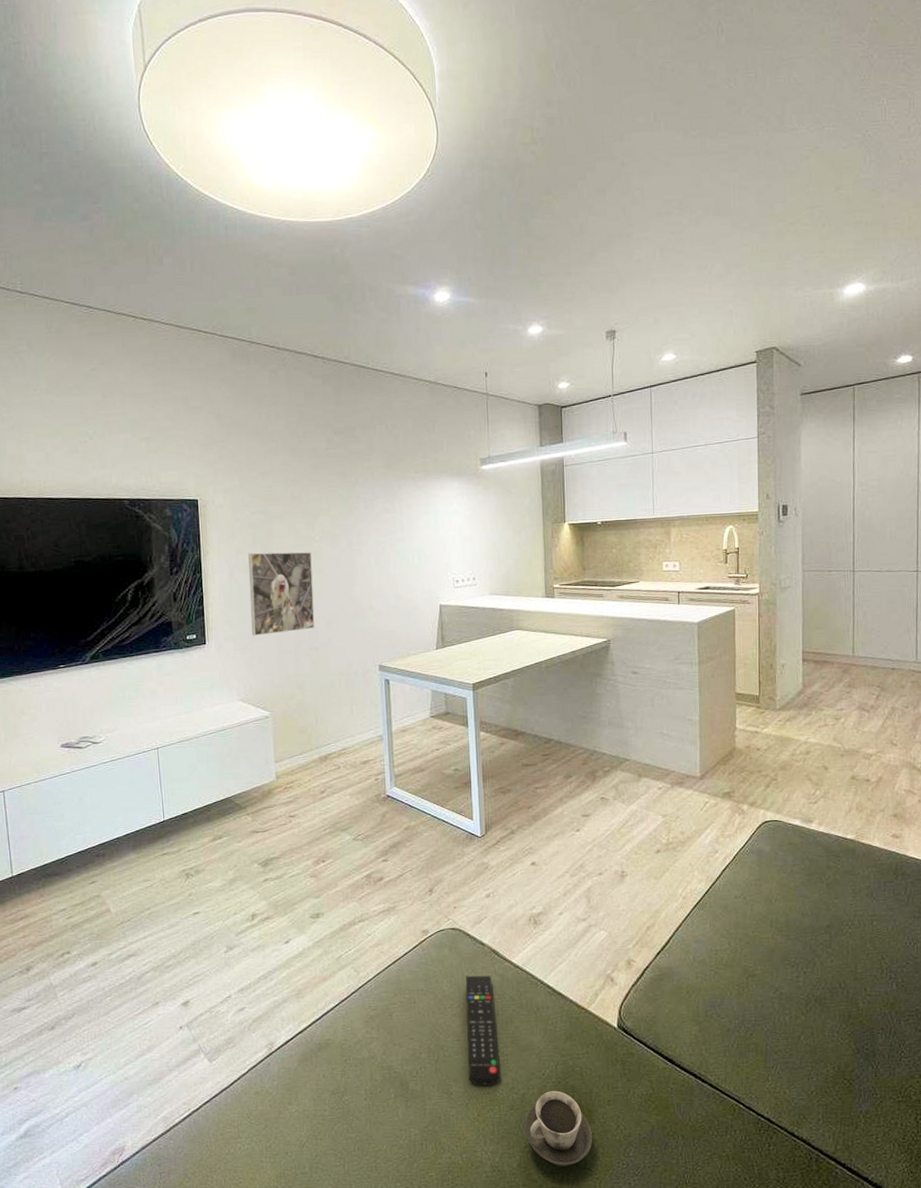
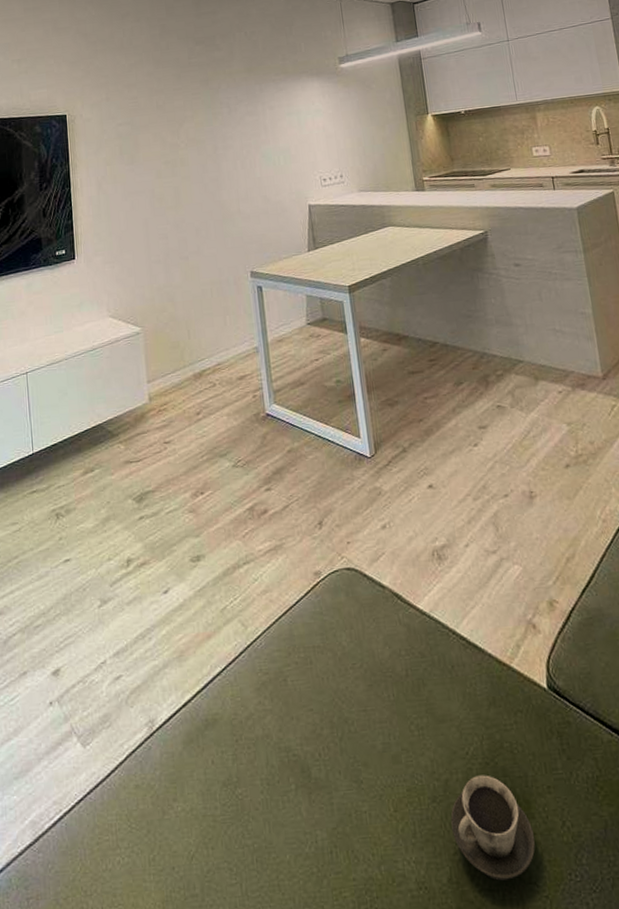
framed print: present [248,552,315,636] -> none [116,159,184,248]
remote control: present [465,975,500,1087] -> none [367,626,417,772]

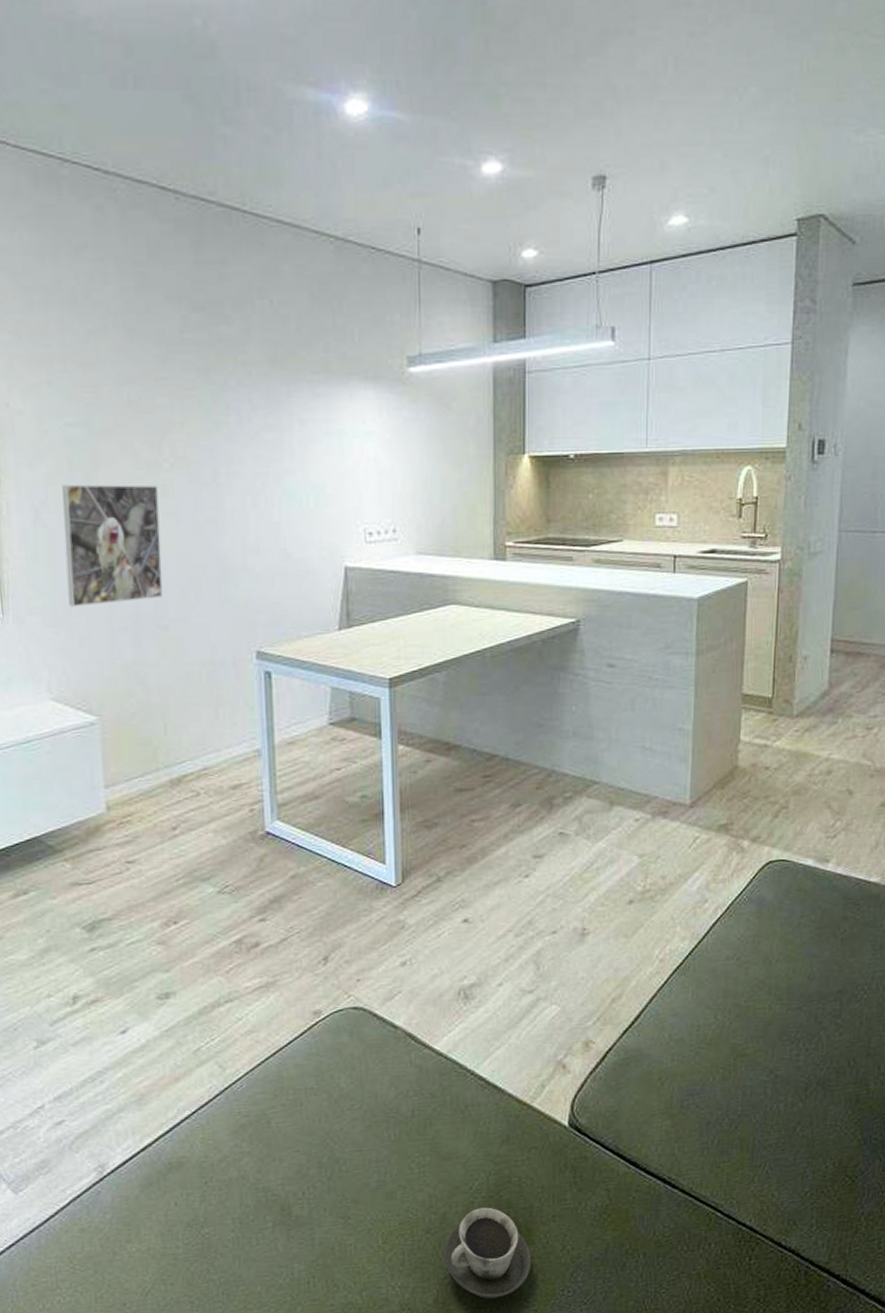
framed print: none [116,159,184,248] -> present [62,484,164,607]

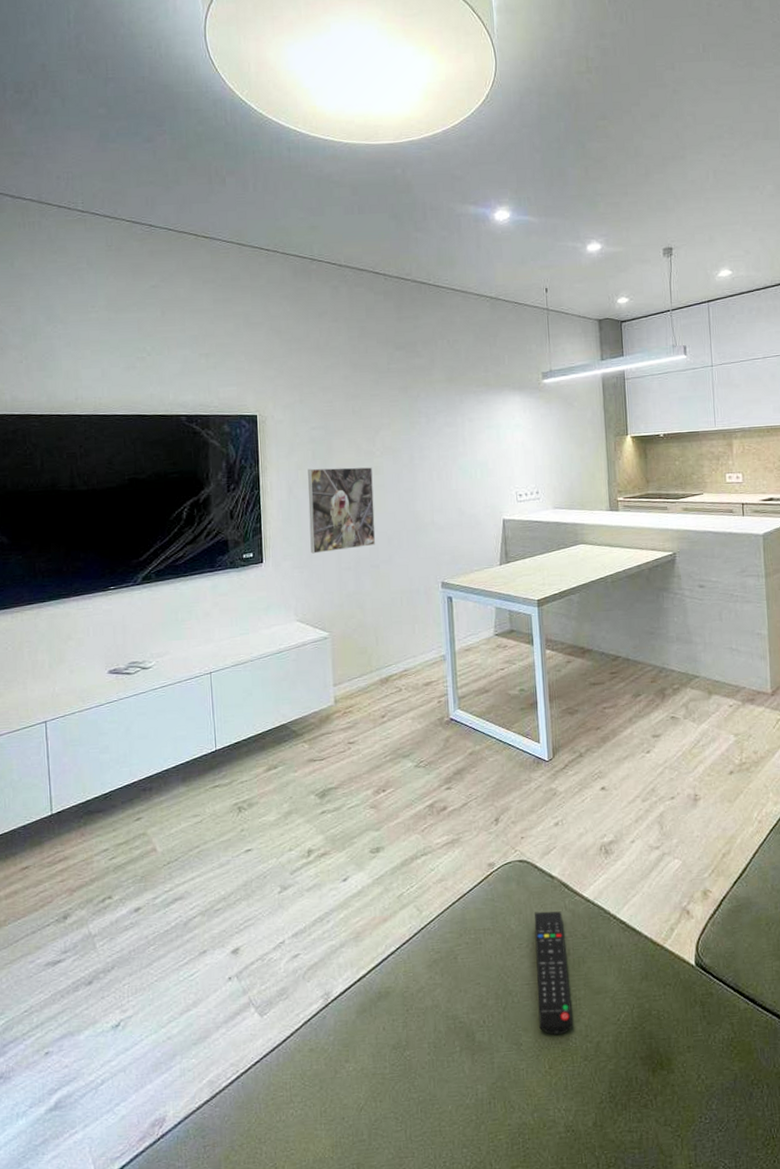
remote control: none [370,1067,414,1207] -> present [534,911,573,1036]
cup: present [444,1207,532,1300] -> none [599,1037,673,1124]

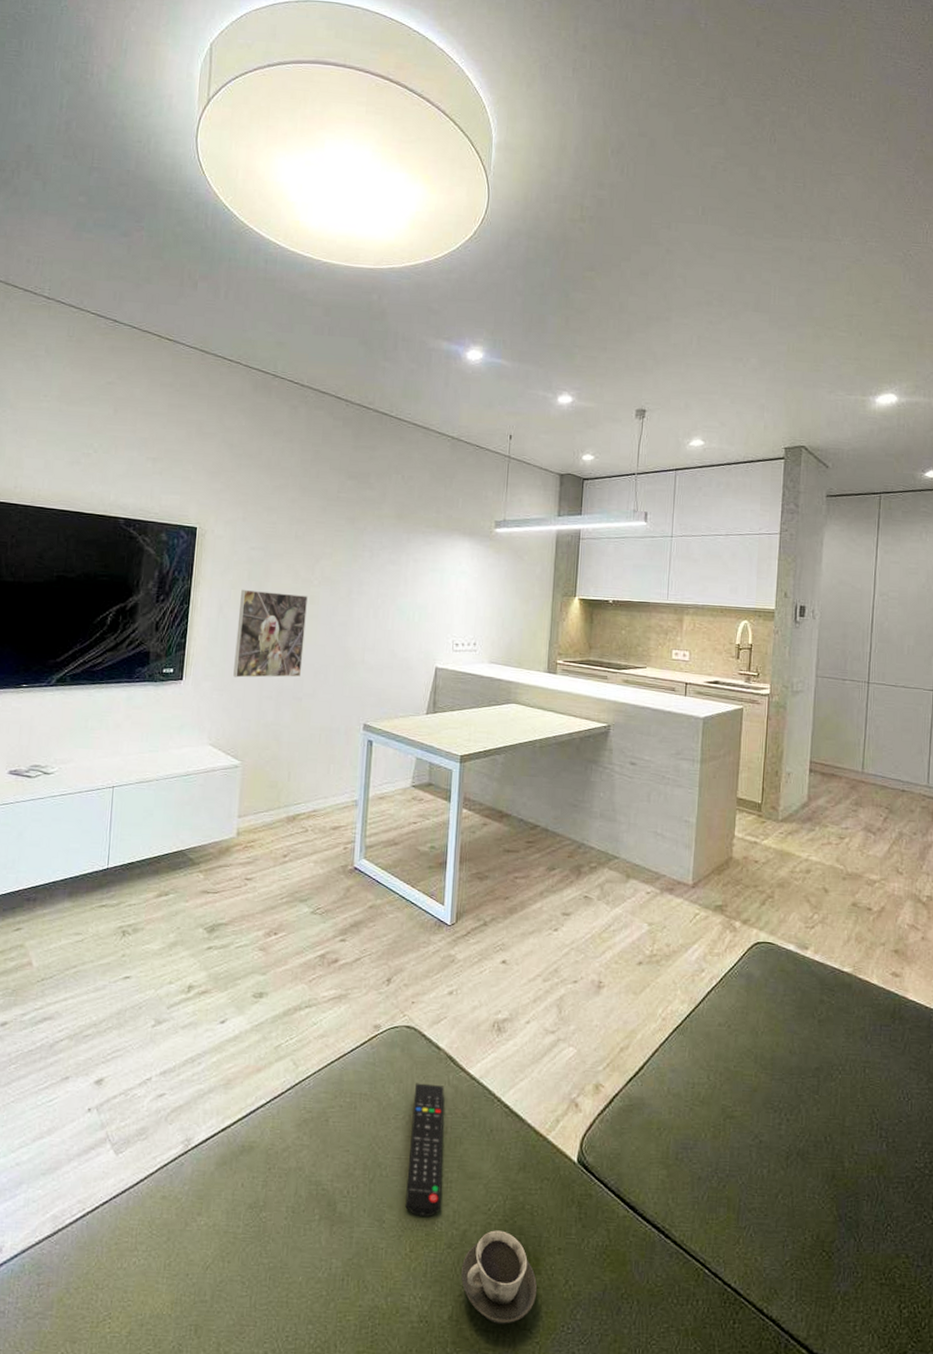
cup: none [599,1037,673,1124] -> present [461,1230,538,1324]

